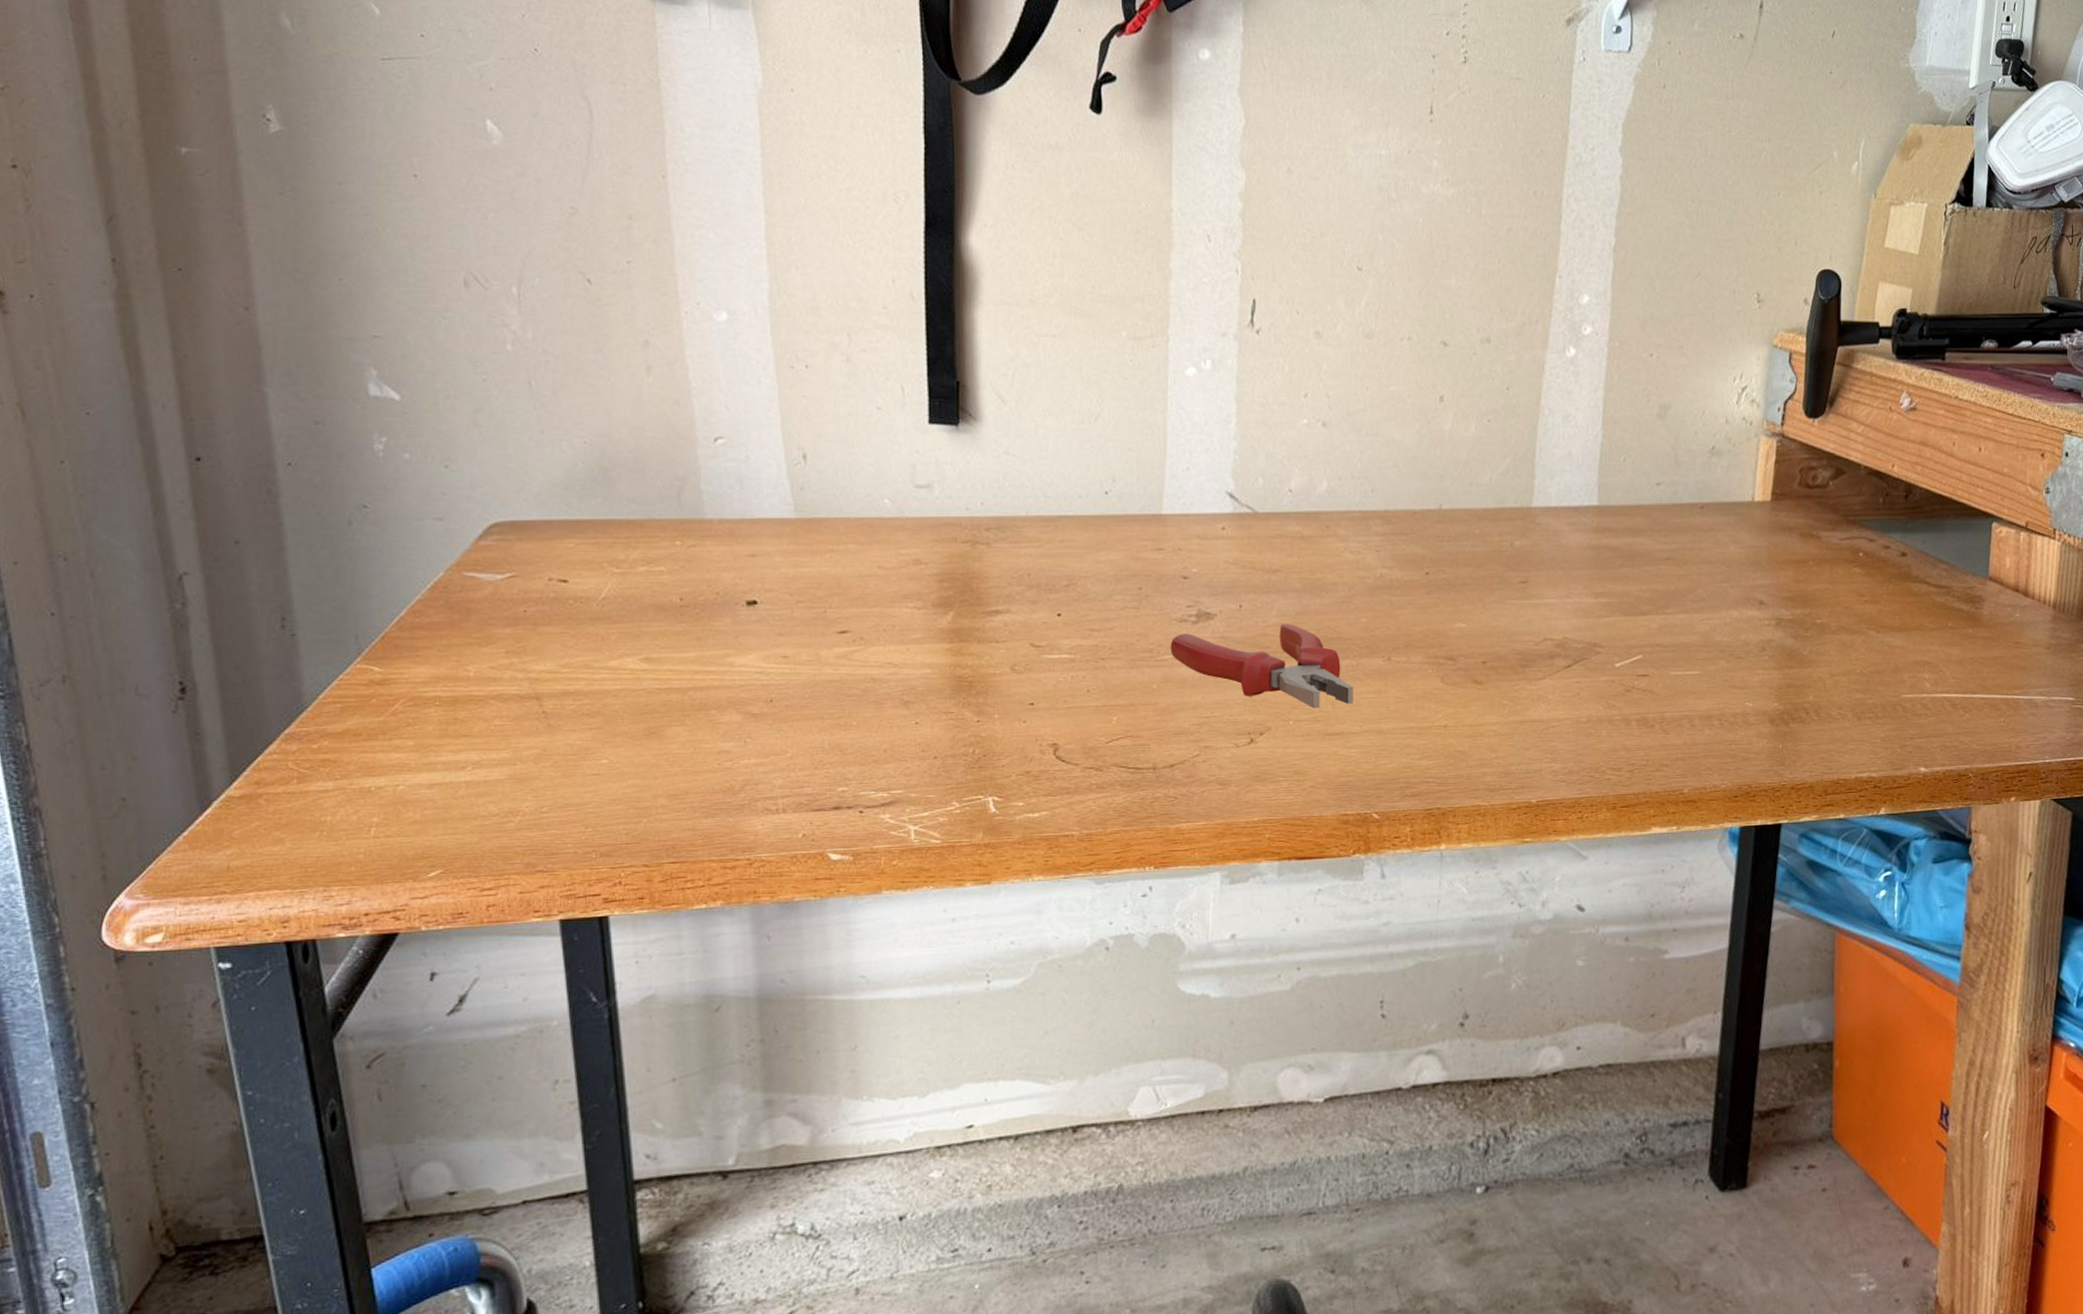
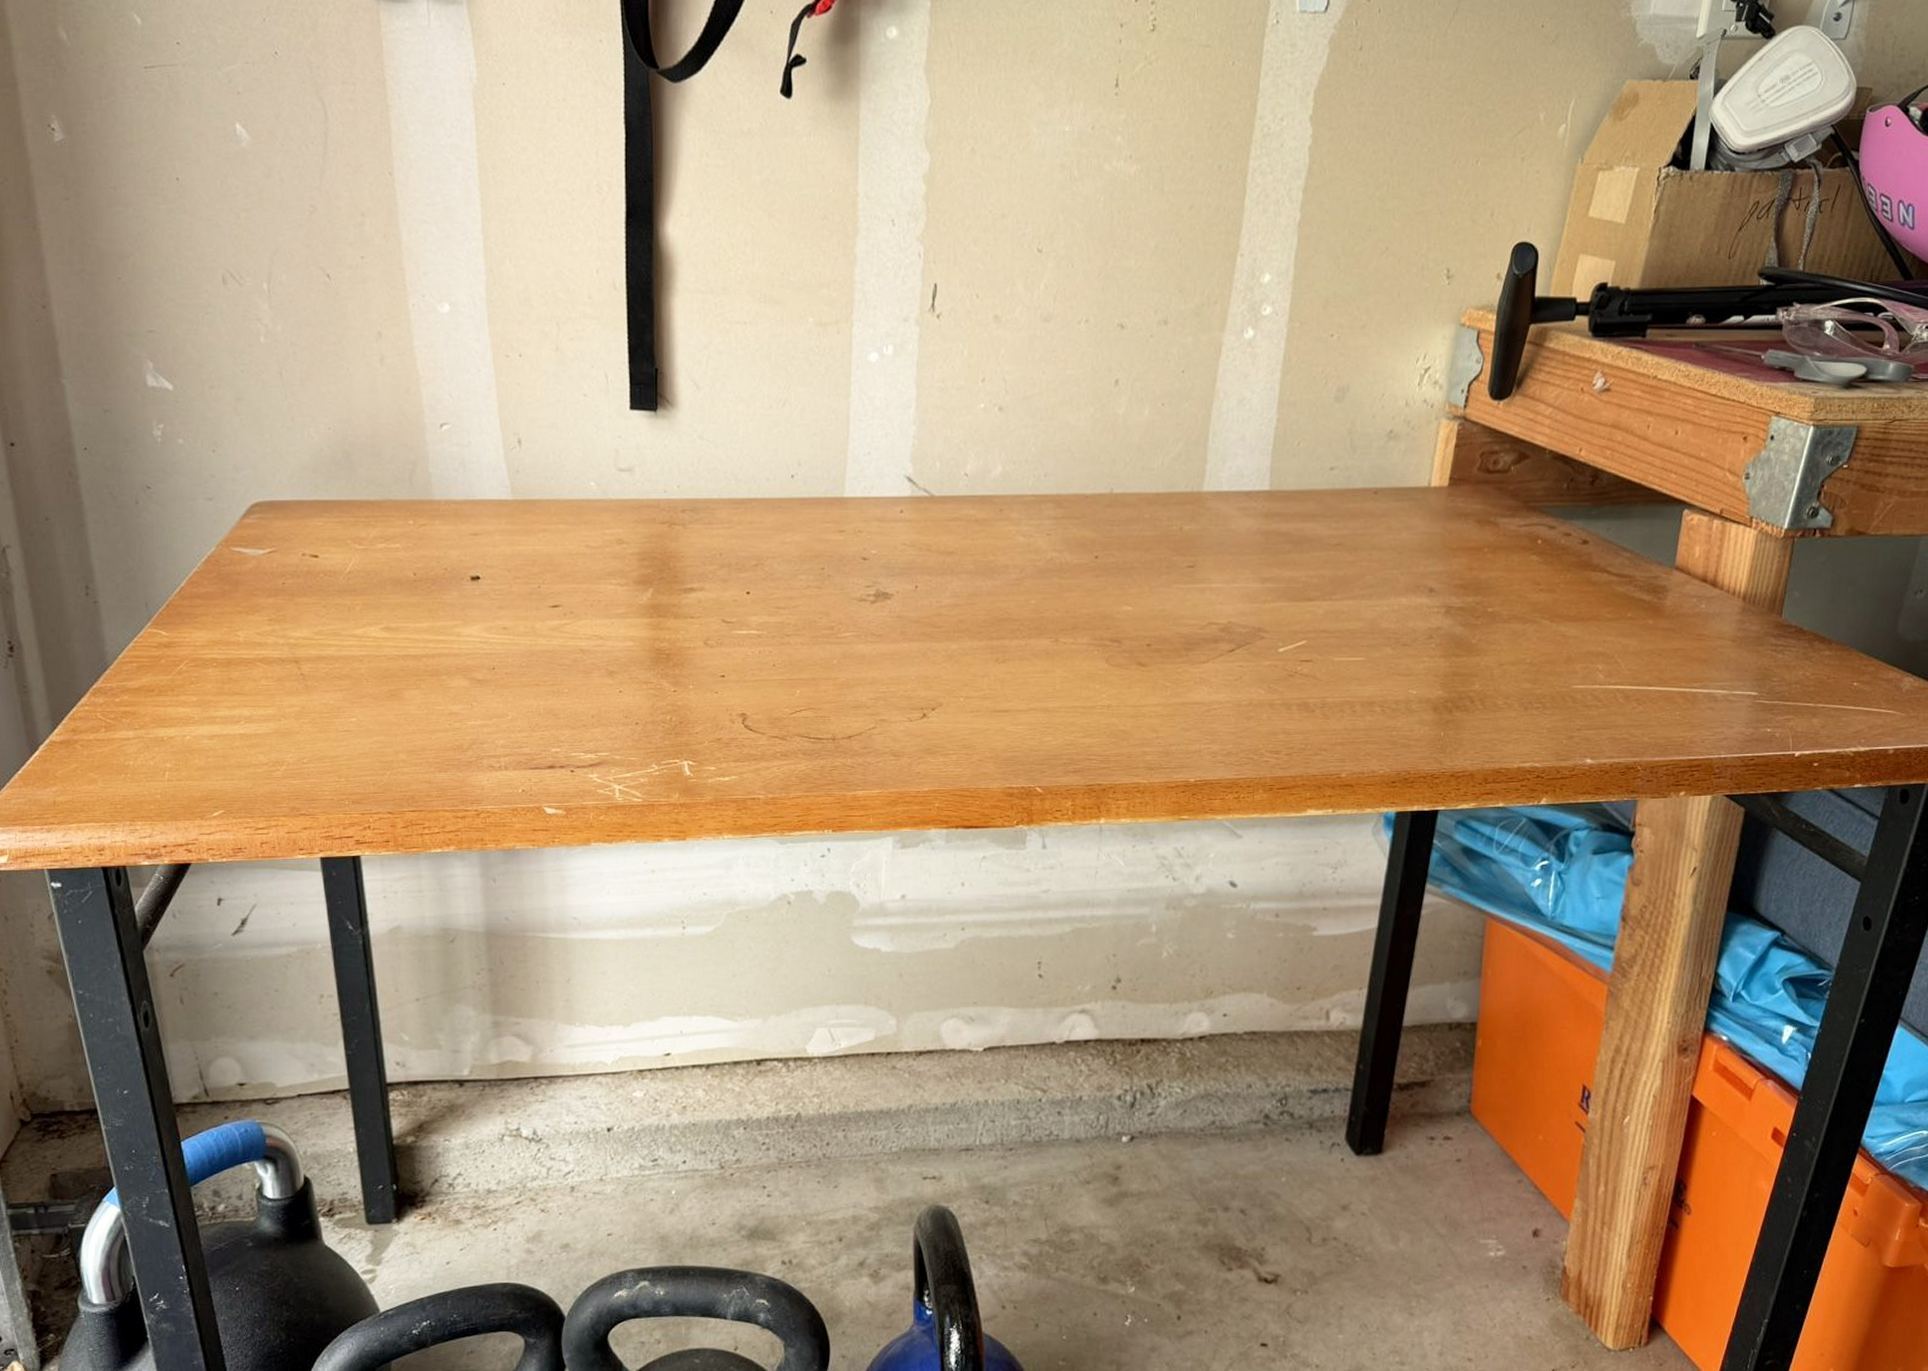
pliers: present [1170,624,1354,709] -> none [850,604,1021,686]

